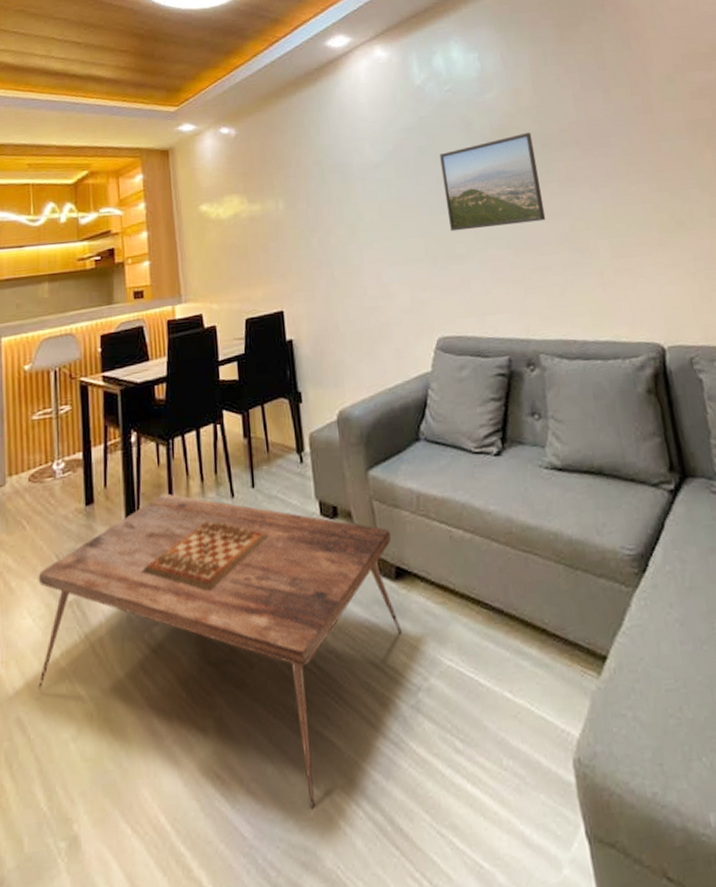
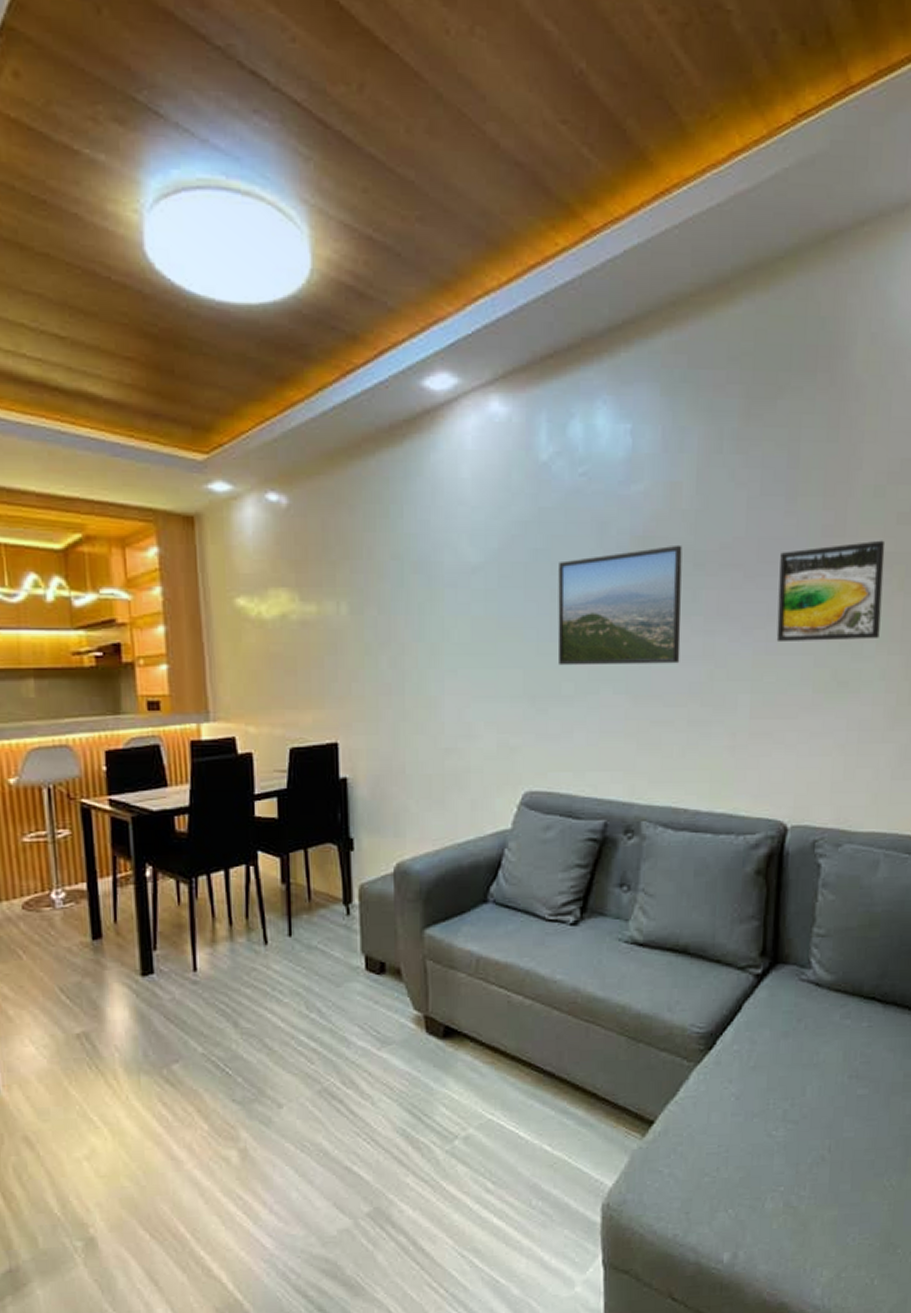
coffee table: present [38,493,402,811] -> none [39,934,444,1230]
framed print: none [607,112,700,196] -> present [776,540,886,643]

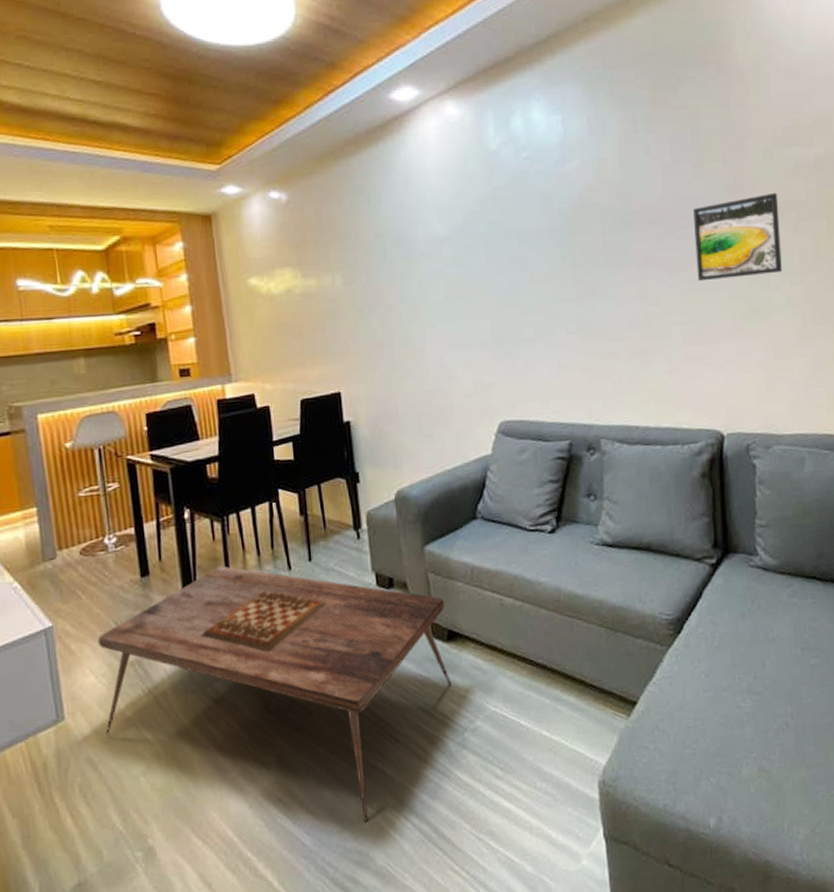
coffee table: none [39,934,444,1230] -> present [97,566,452,824]
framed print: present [557,544,682,666] -> none [512,208,620,314]

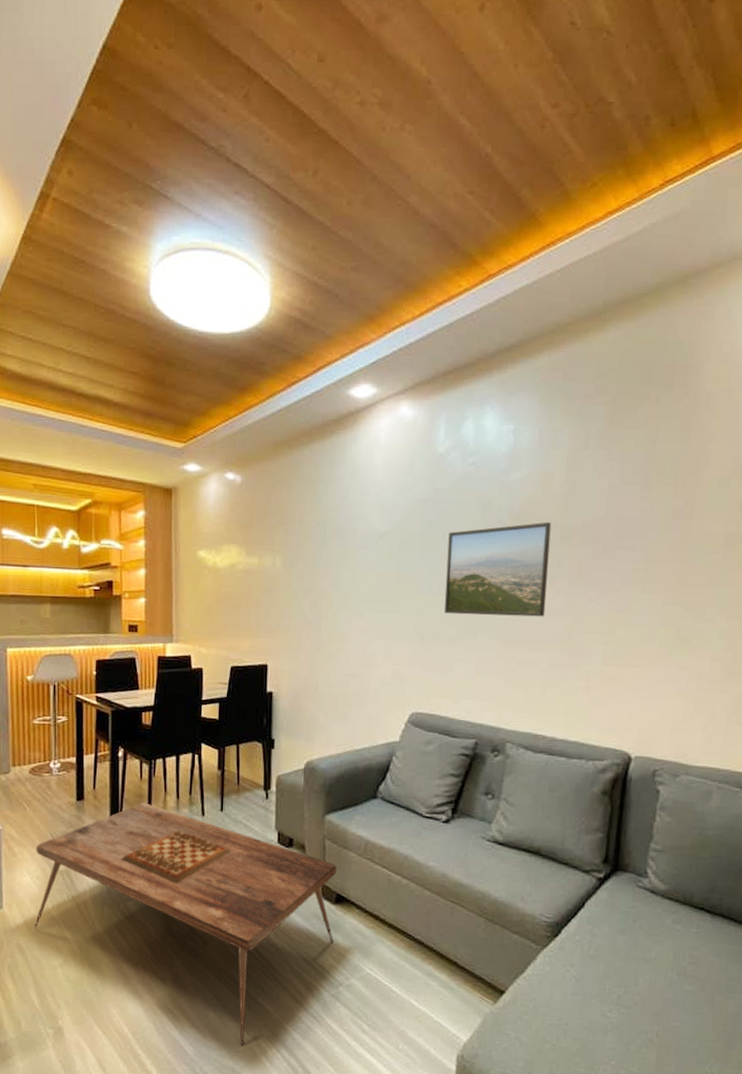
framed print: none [512,208,620,314] -> present [444,521,552,617]
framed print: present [693,192,782,282] -> none [628,523,728,605]

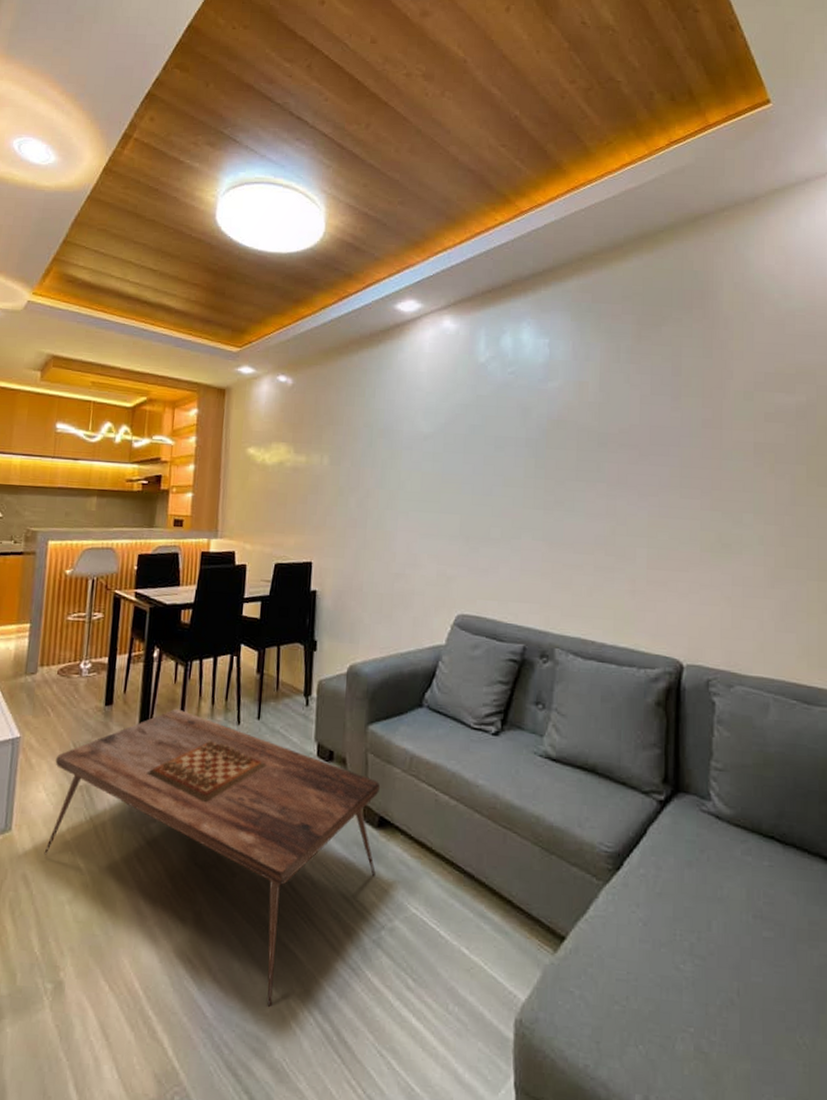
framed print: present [444,521,552,617] -> none [488,427,589,520]

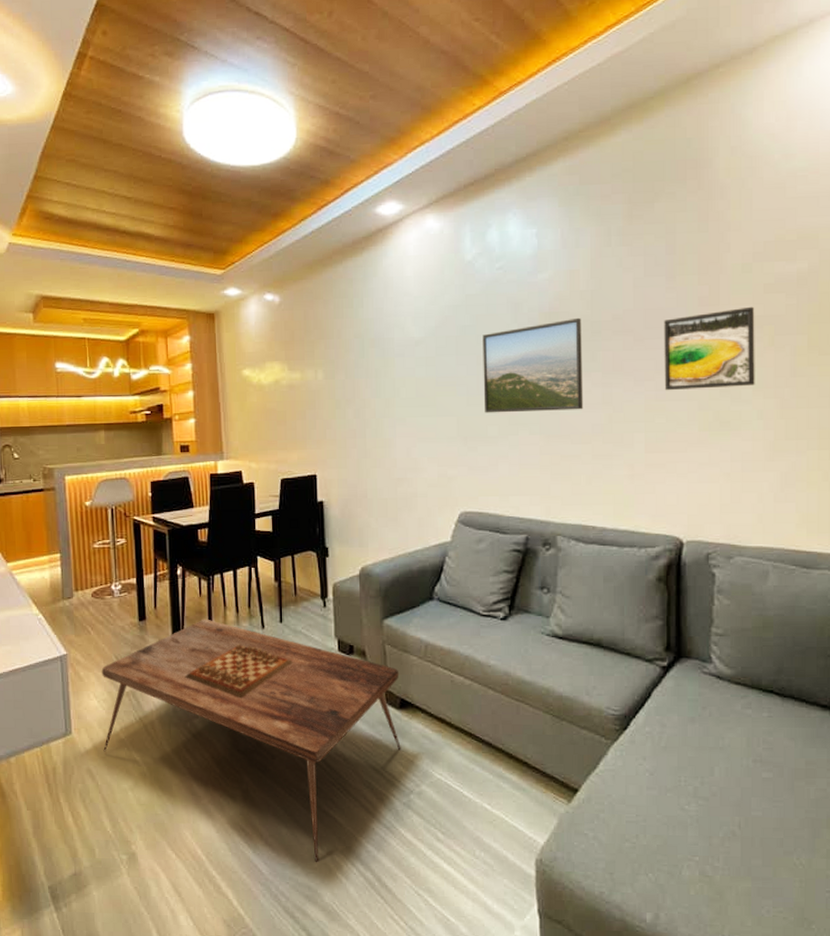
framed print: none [488,427,589,520] -> present [482,317,584,413]
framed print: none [668,433,756,511] -> present [664,306,755,391]

